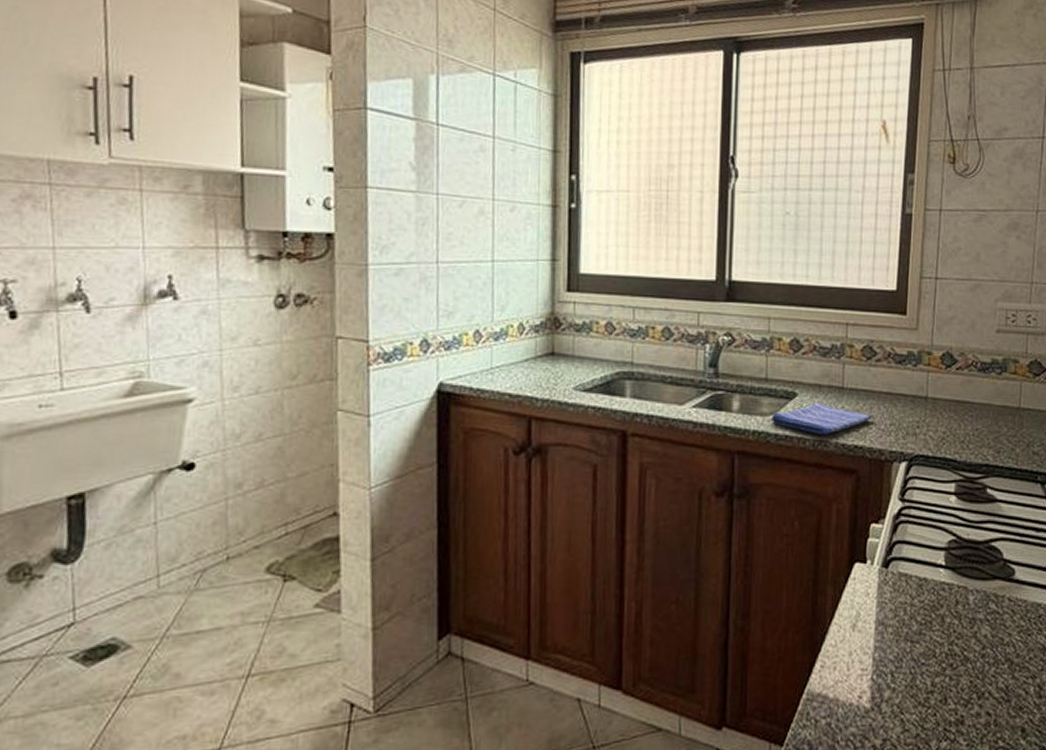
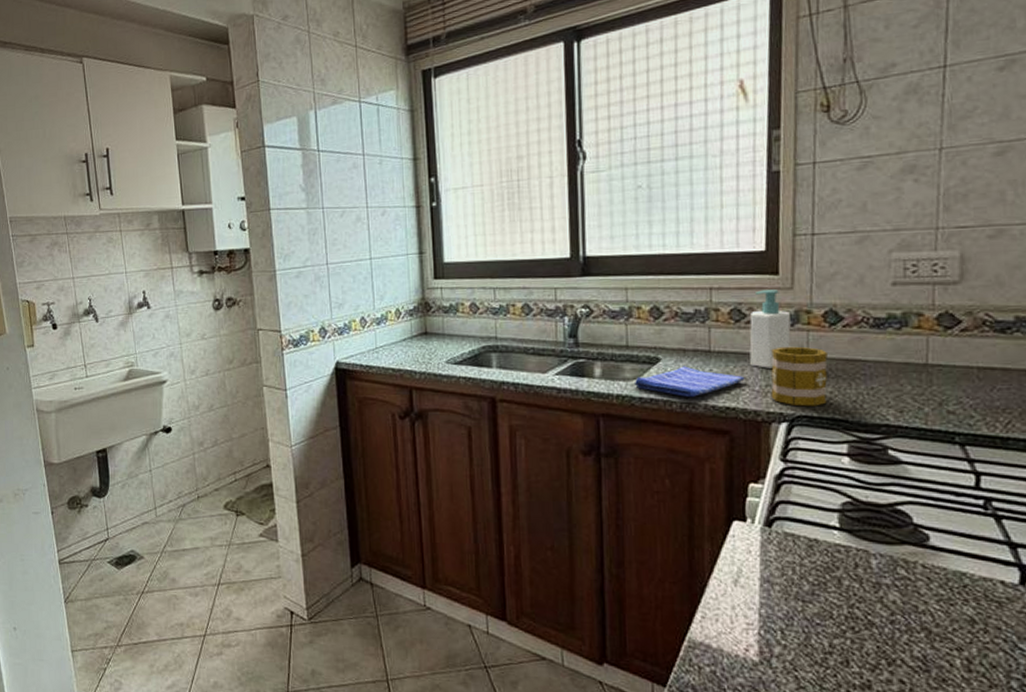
soap bottle: none [878,329,915,407] -> present [749,289,791,368]
mug: none [894,386,944,446] -> present [770,346,829,407]

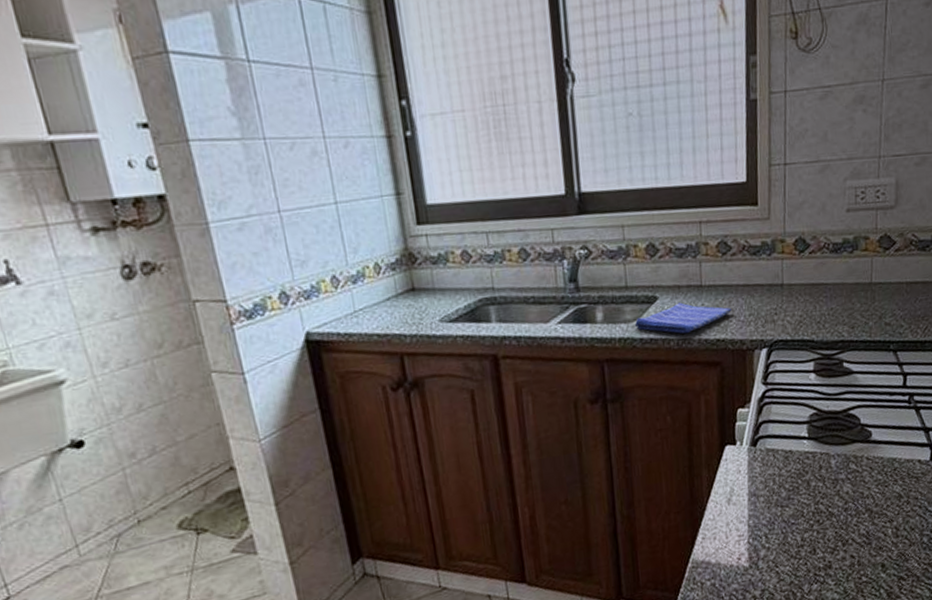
soap bottle: present [749,289,791,368] -> none [734,220,769,299]
mug: present [770,346,829,407] -> none [753,274,799,332]

